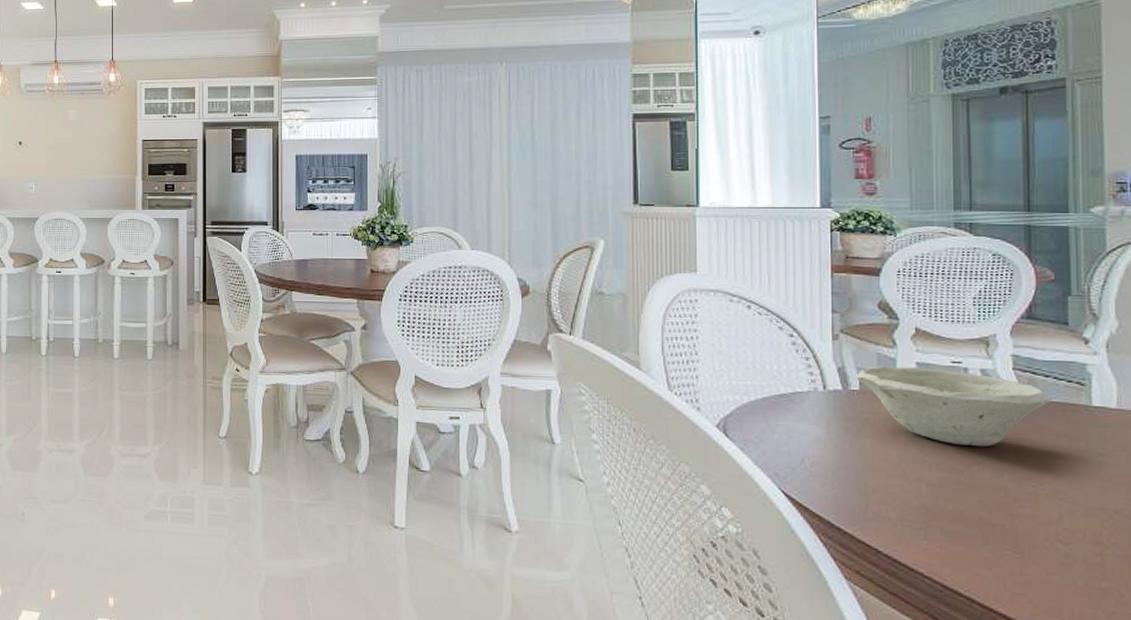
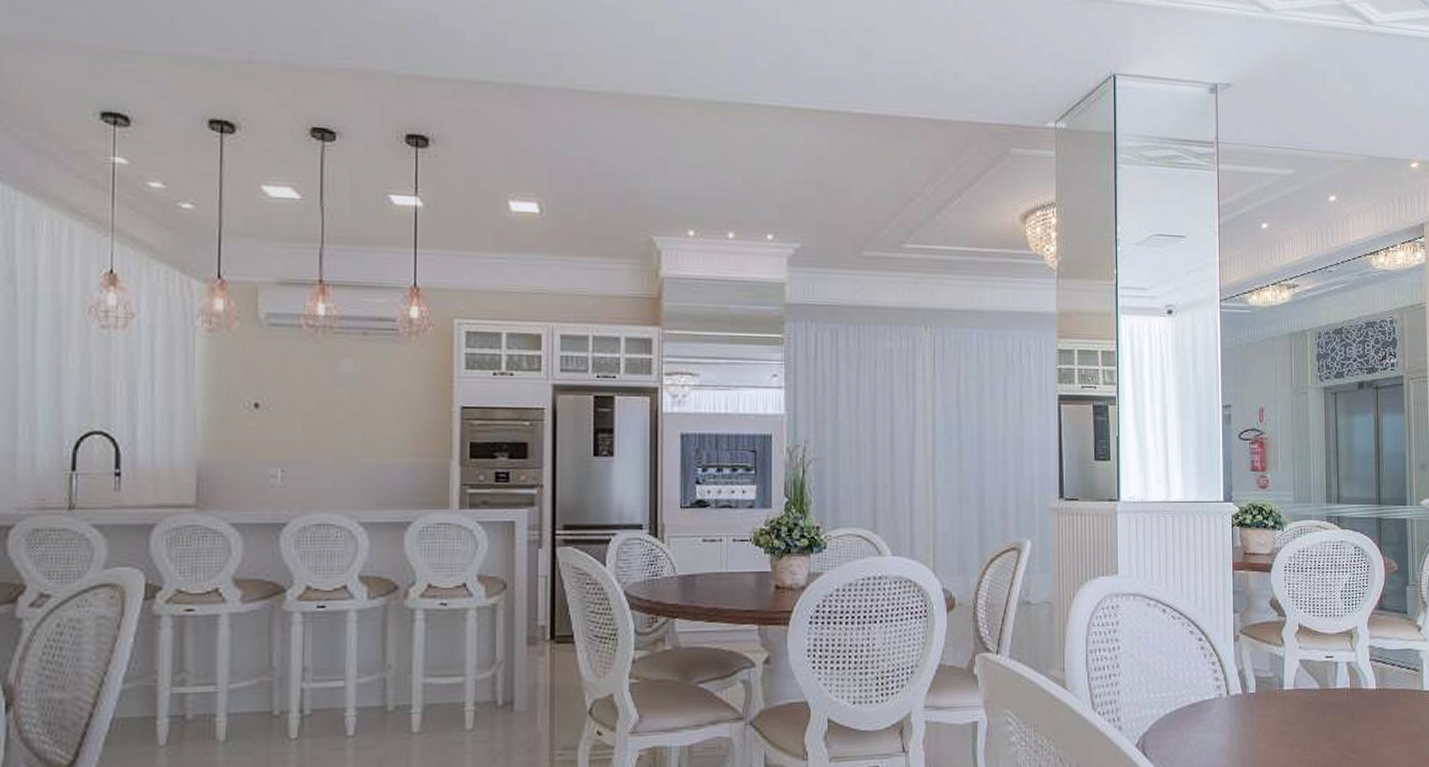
bowl: present [856,366,1051,447] -> none [1253,664,1396,741]

